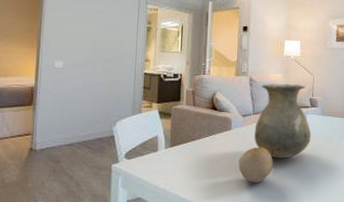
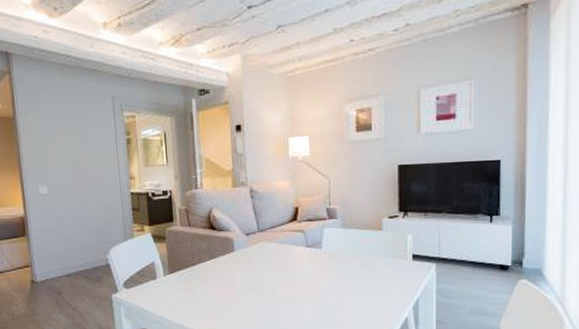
fruit: present [238,148,273,183] -> none [247,270,287,311]
vase: present [254,83,312,159] -> none [261,191,332,283]

